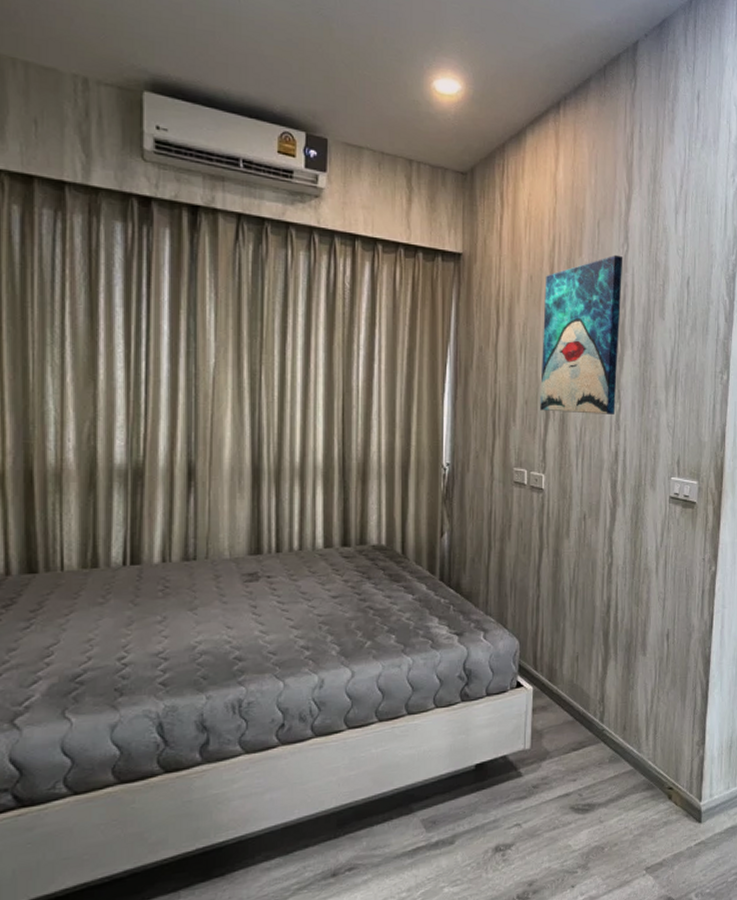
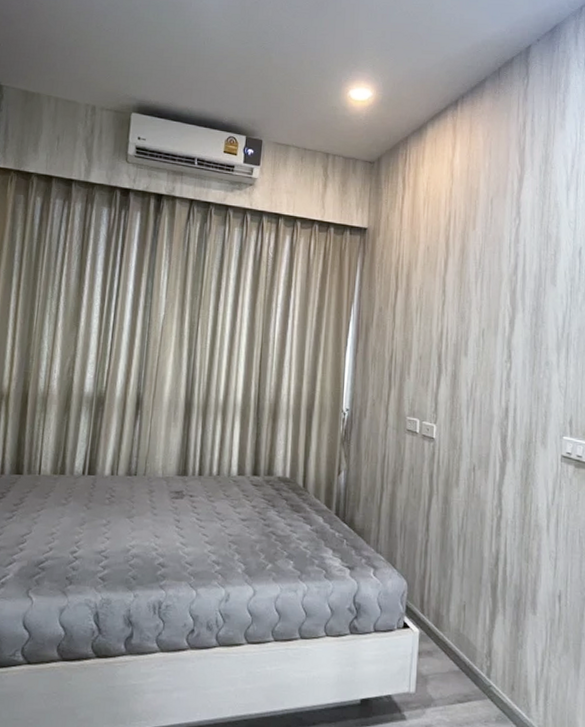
wall art: present [540,254,623,414] -> none [433,228,515,373]

